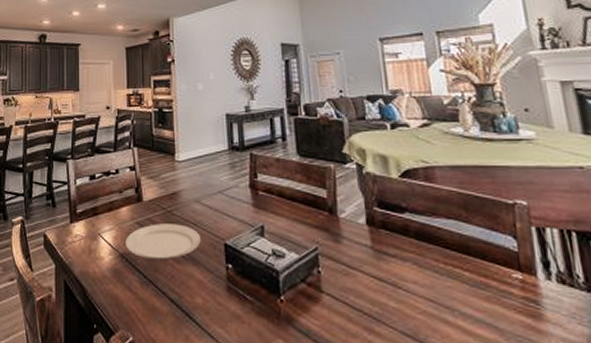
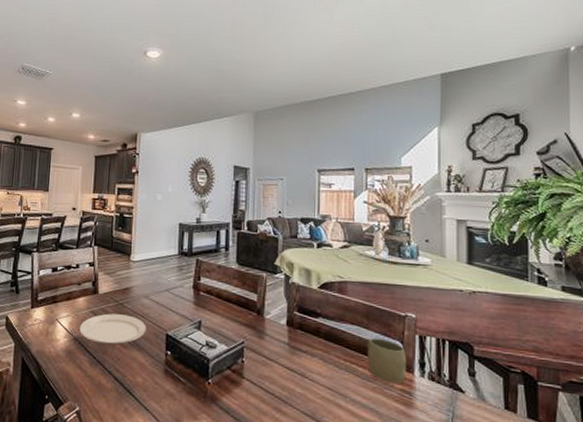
mug: none [470,233,528,291] -> present [367,337,407,384]

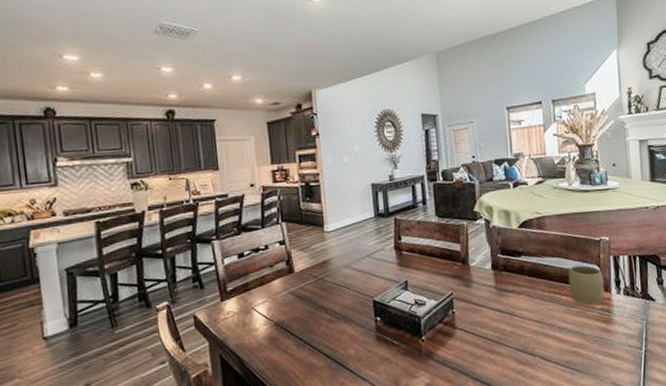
plate: present [79,313,146,345] -> none [279,288,352,324]

